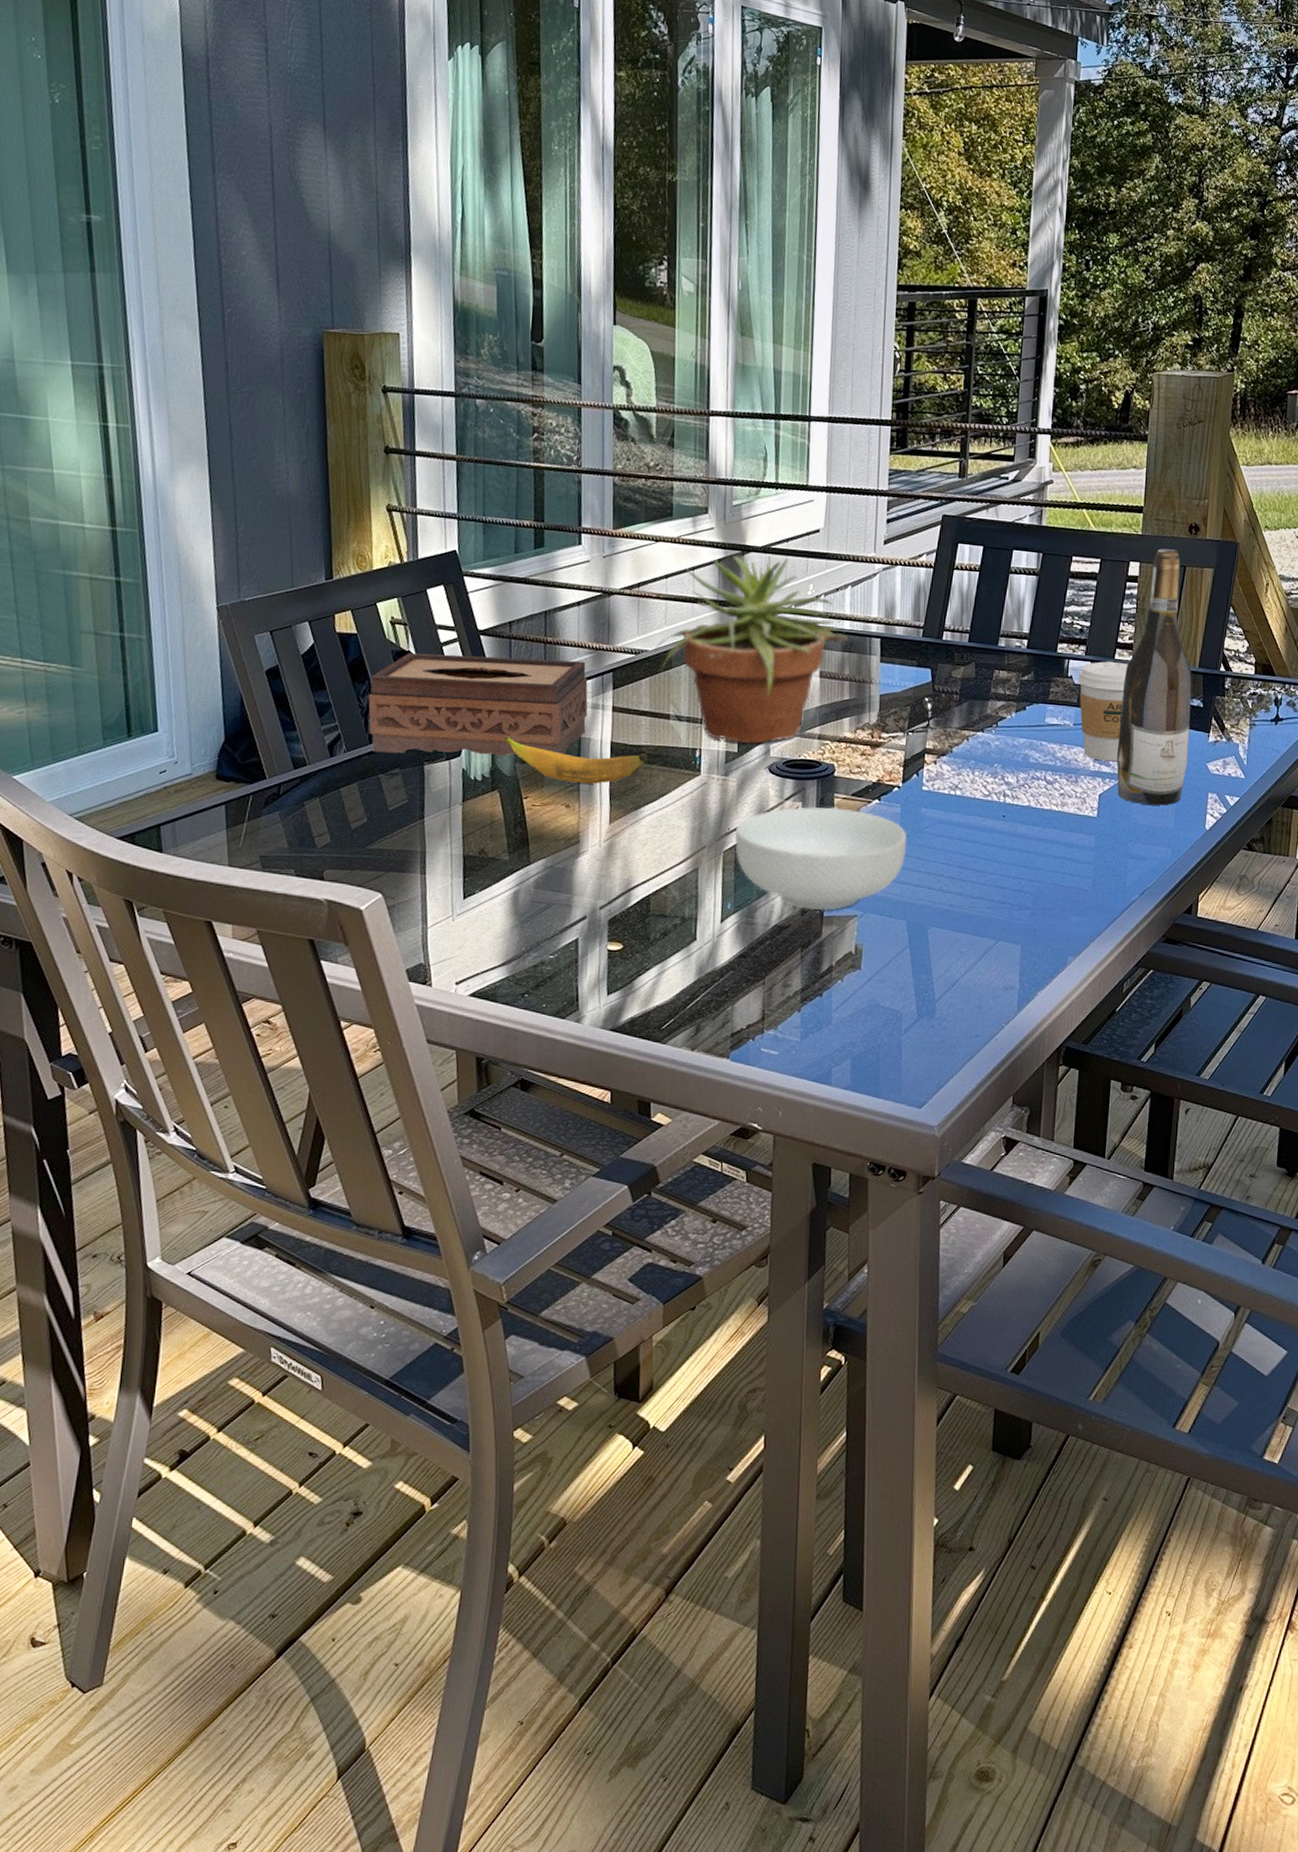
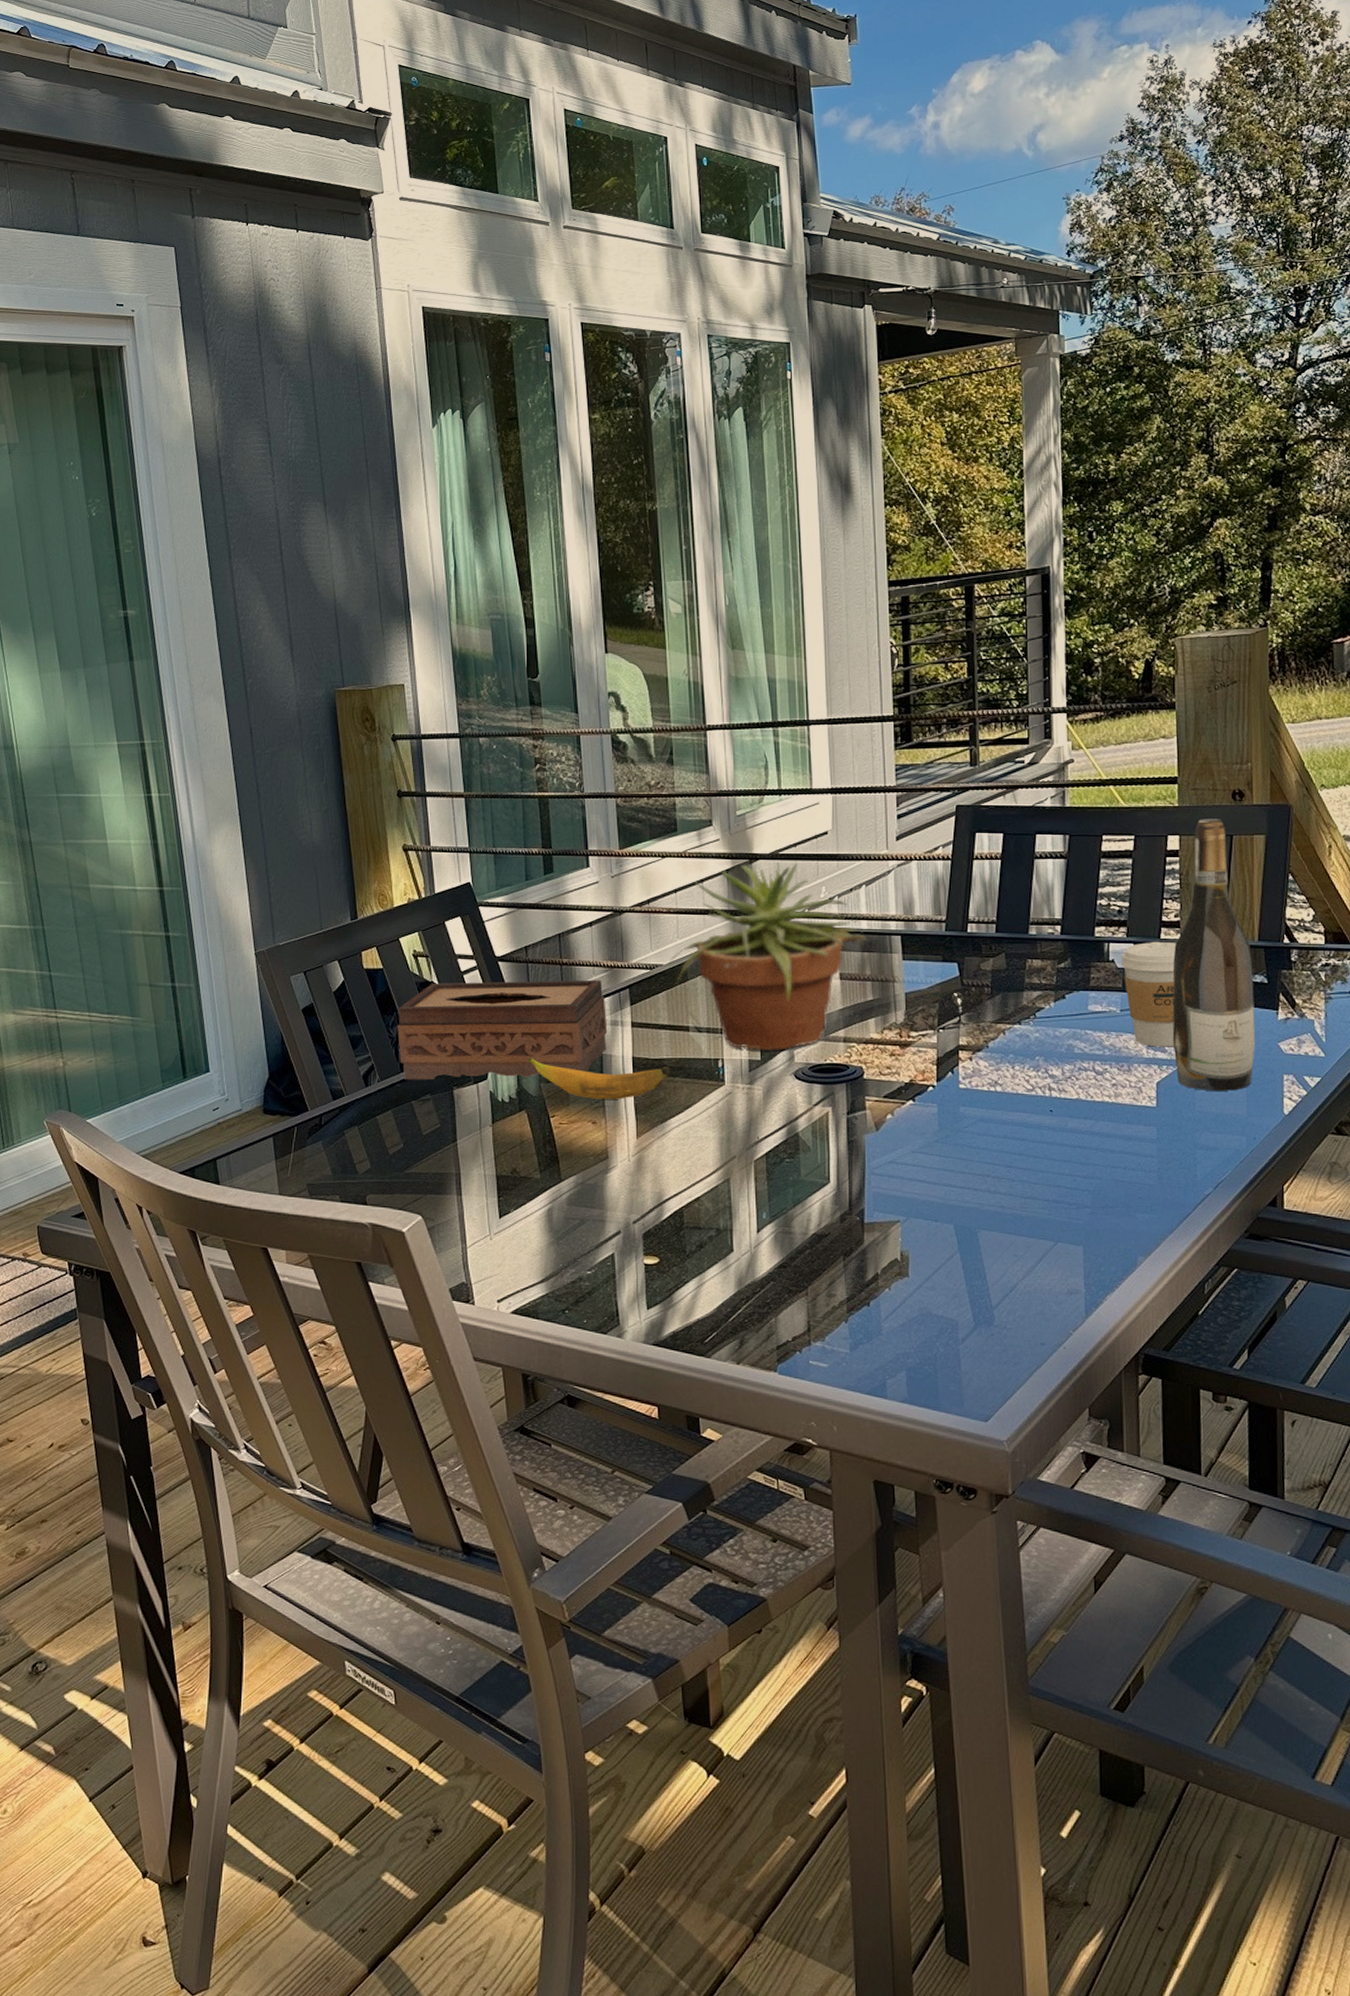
cereal bowl: present [734,806,907,911] -> none [764,1110,947,1218]

